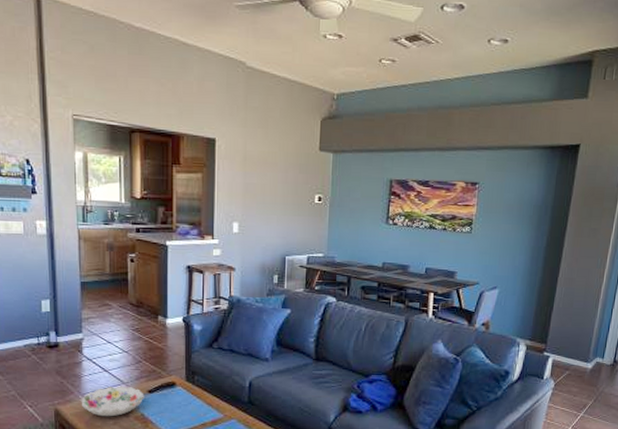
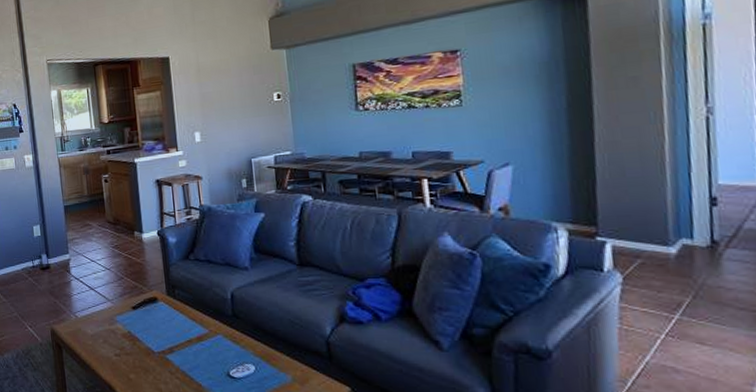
decorative bowl: present [81,386,145,417] -> none [72,303,130,335]

